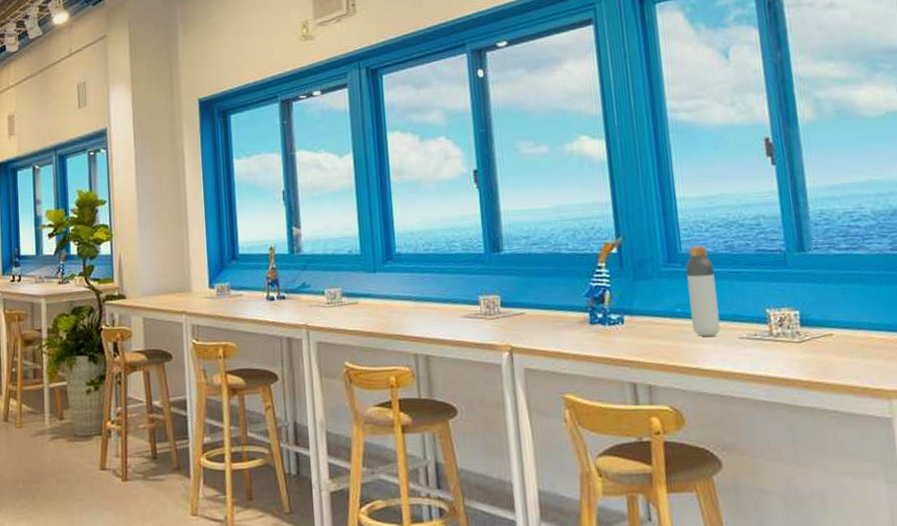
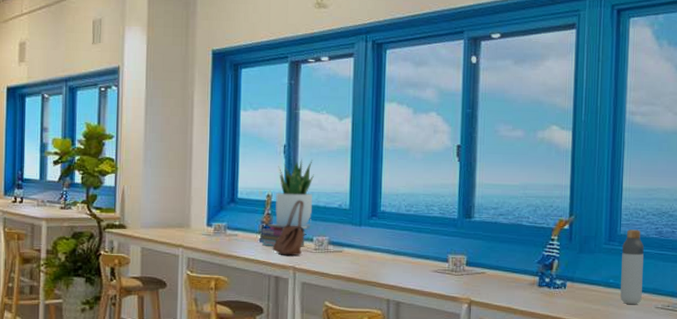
books: none [266,277,317,304] -> present [260,223,308,247]
planter: none [278,204,321,283] -> present [275,158,314,231]
handbag: none [281,249,315,314] -> present [272,200,305,256]

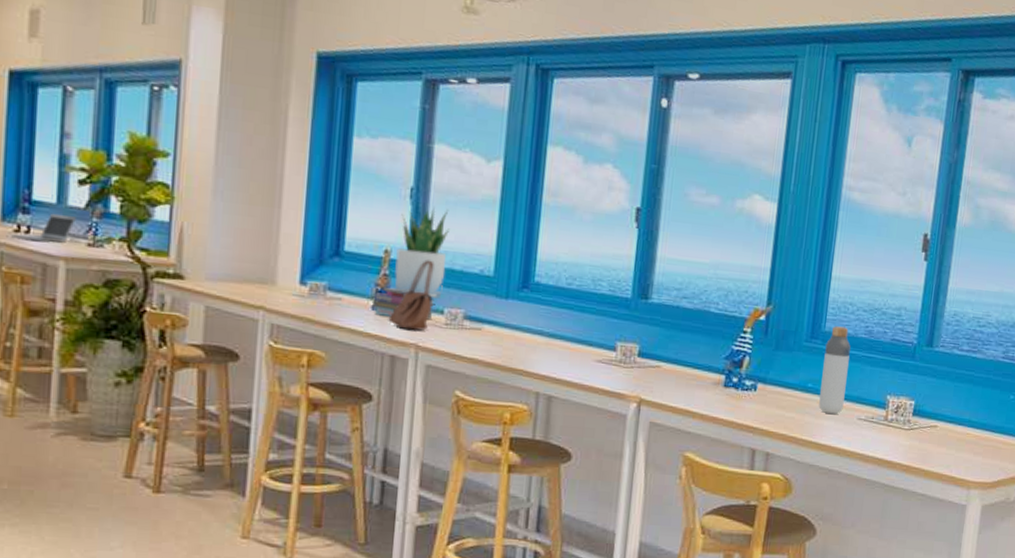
laptop: none [11,187,52,208] -> present [11,213,76,243]

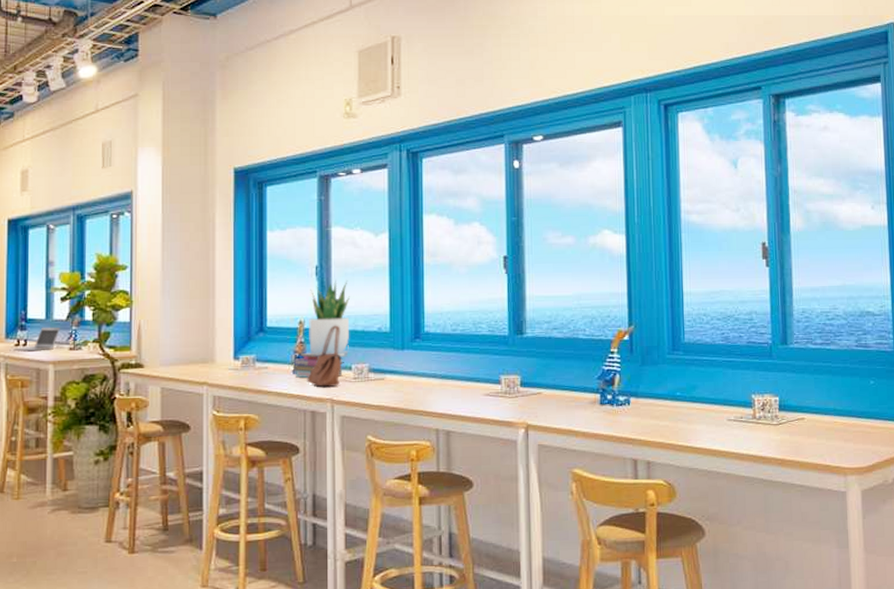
bottle: present [819,326,851,414] -> none [687,336,712,418]

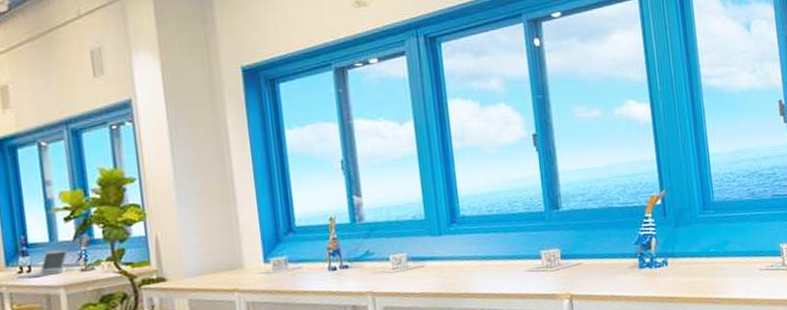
books: present [293,351,345,378] -> none [327,244,382,275]
handbag: present [307,325,342,388] -> none [344,217,379,282]
planter: present [309,280,350,358] -> none [337,172,385,250]

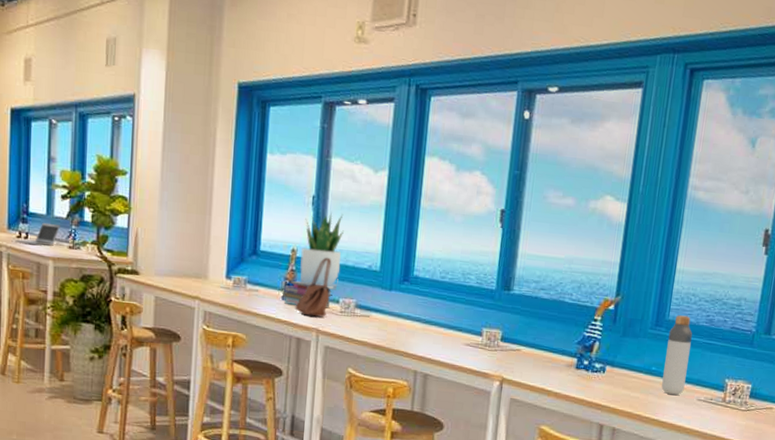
books: none [327,244,382,275] -> present [283,280,334,309]
planter: none [337,172,385,250] -> present [300,212,344,291]
handbag: none [344,217,379,282] -> present [295,257,332,317]
bottle: none [718,194,745,271] -> present [661,315,693,395]

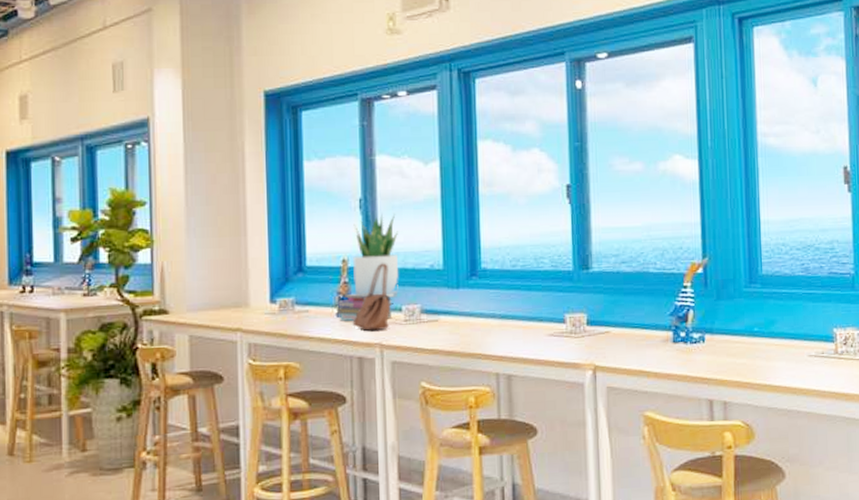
laptop: present [15,222,60,246] -> none [18,271,71,299]
bottle: present [661,315,693,395] -> none [765,268,792,355]

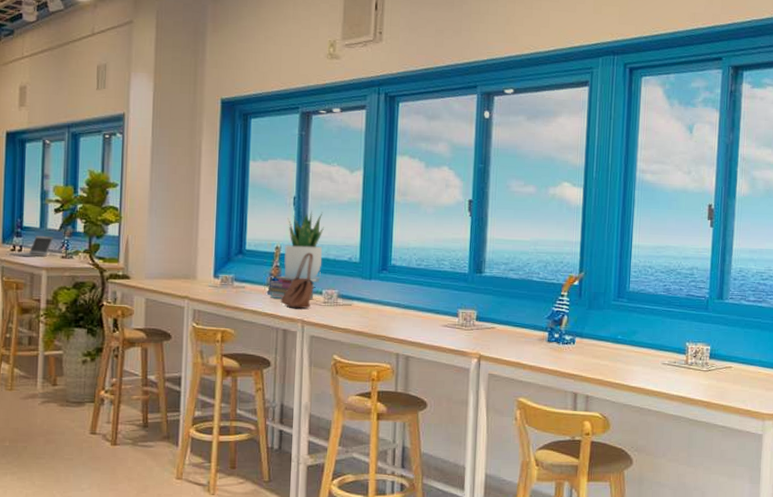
laptop: none [18,271,71,299] -> present [9,235,53,257]

